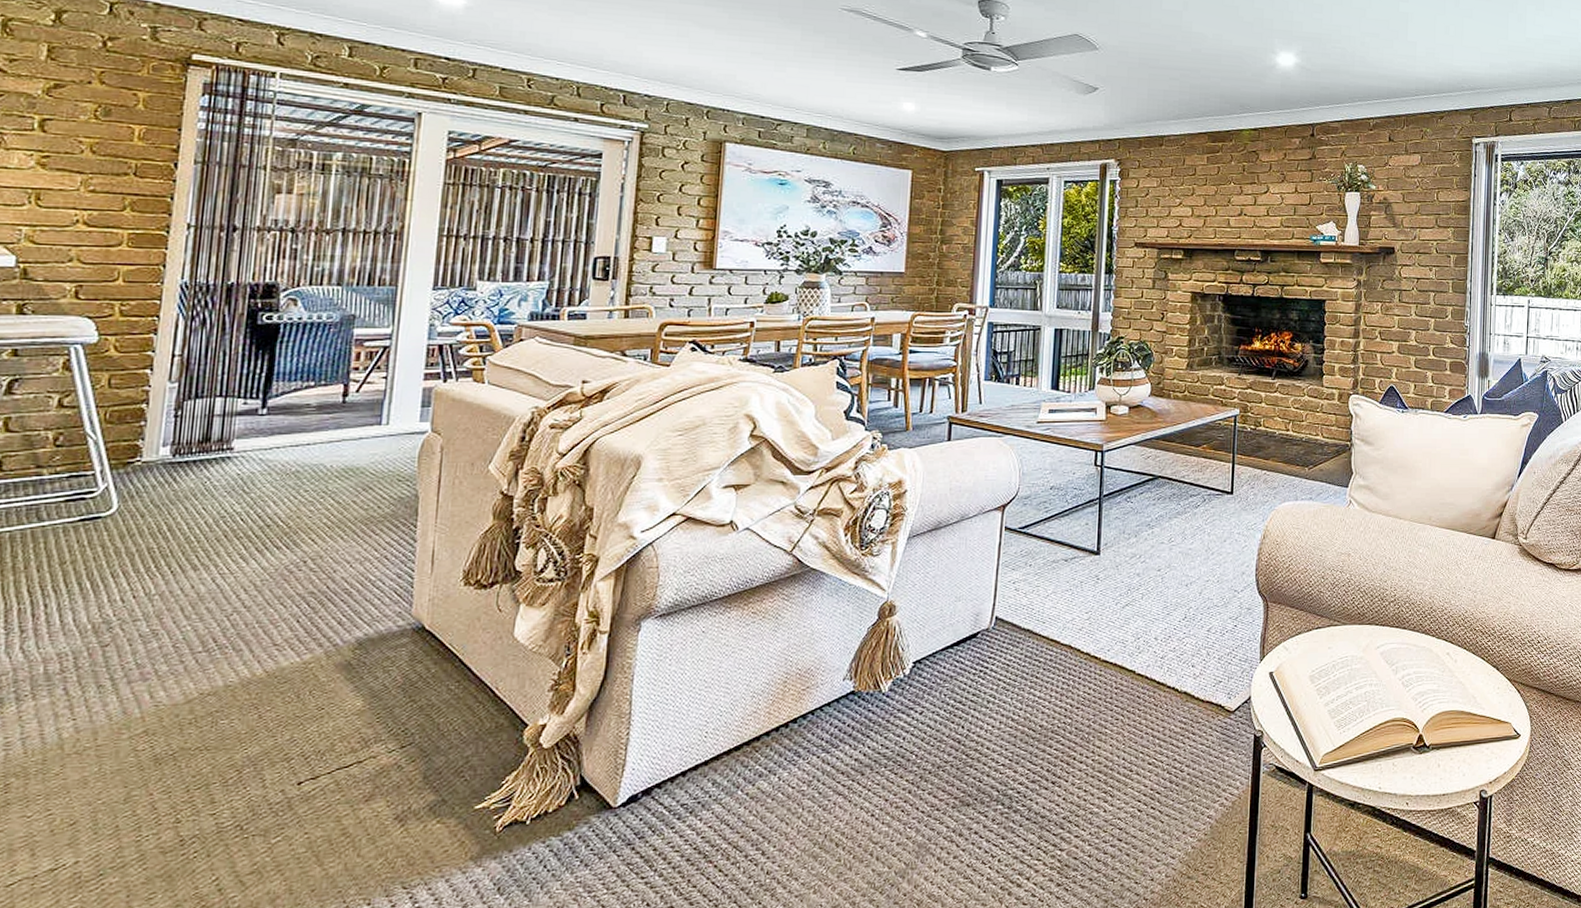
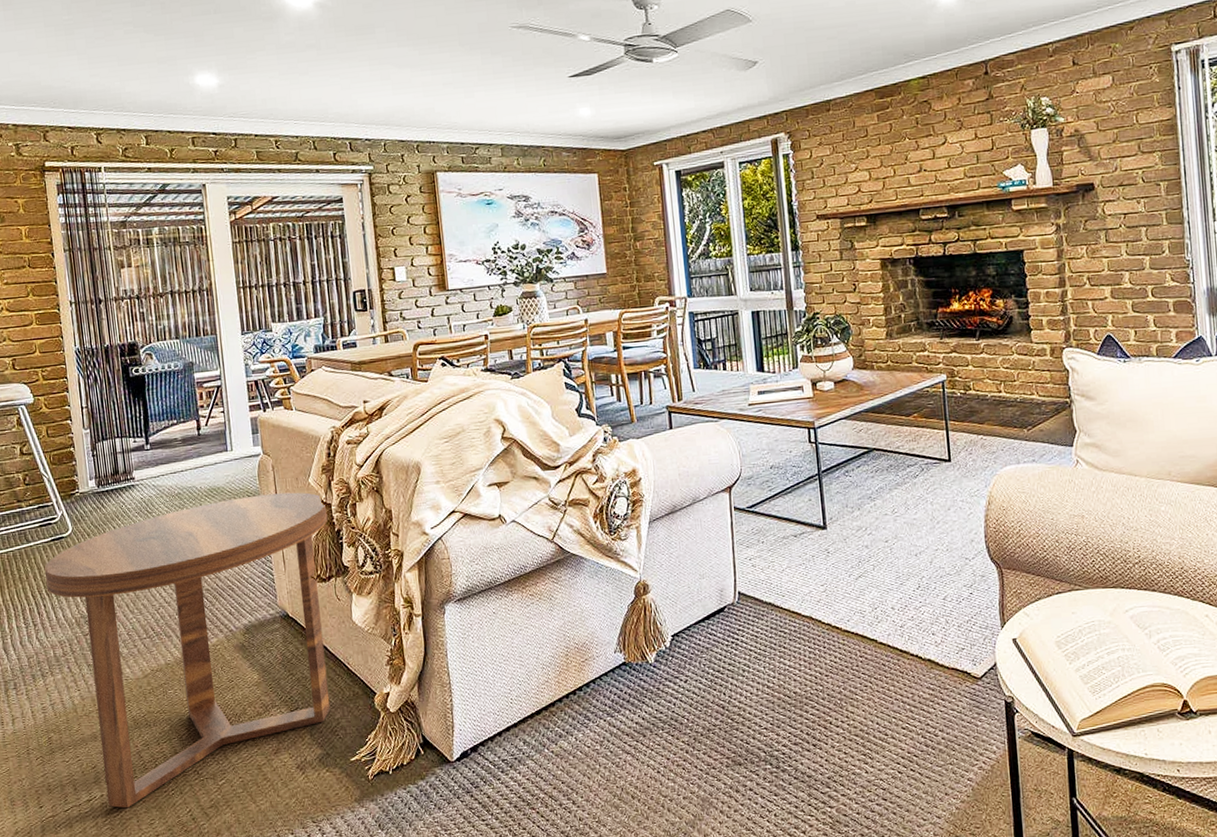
side table: none [54,480,506,879] -> present [44,492,331,809]

